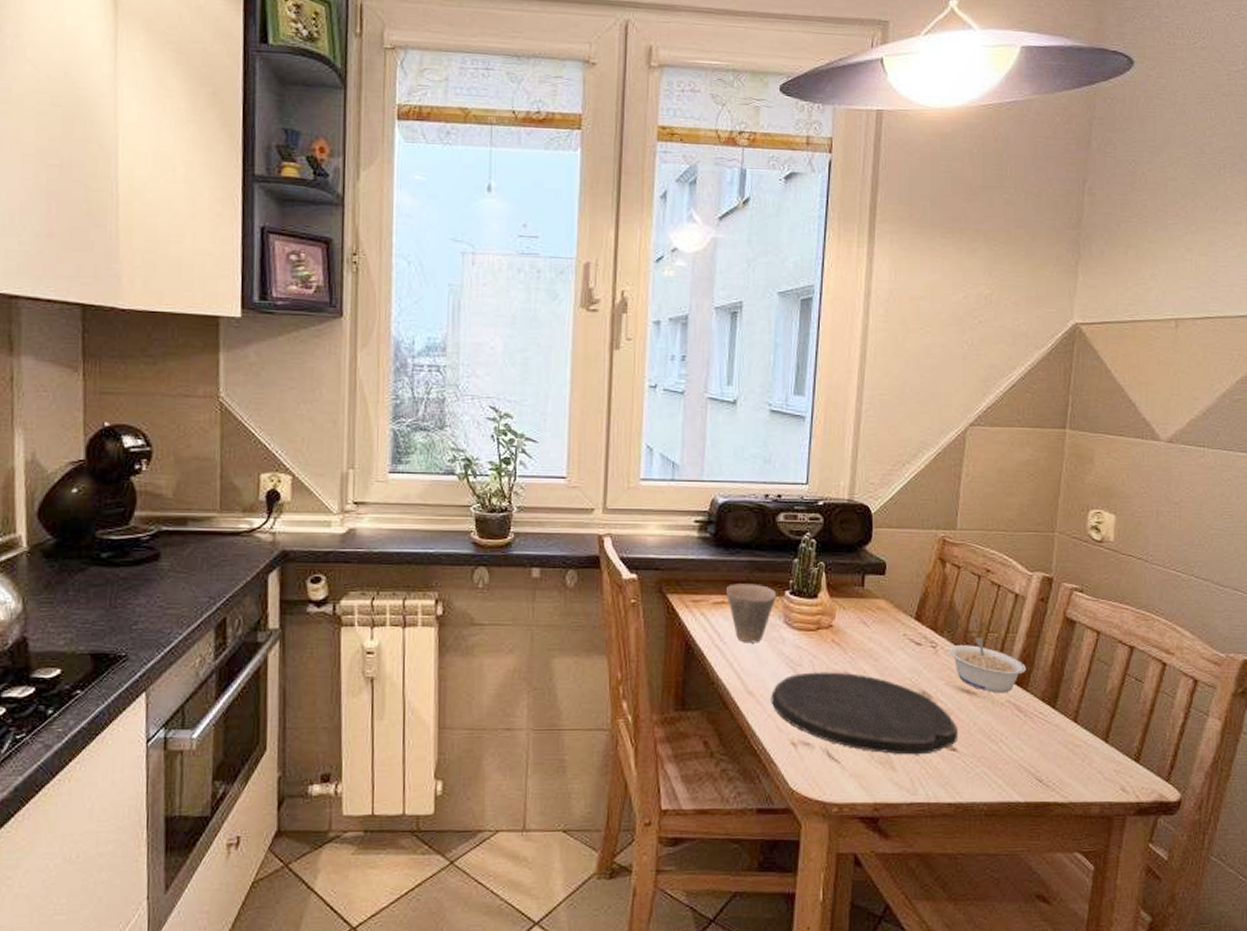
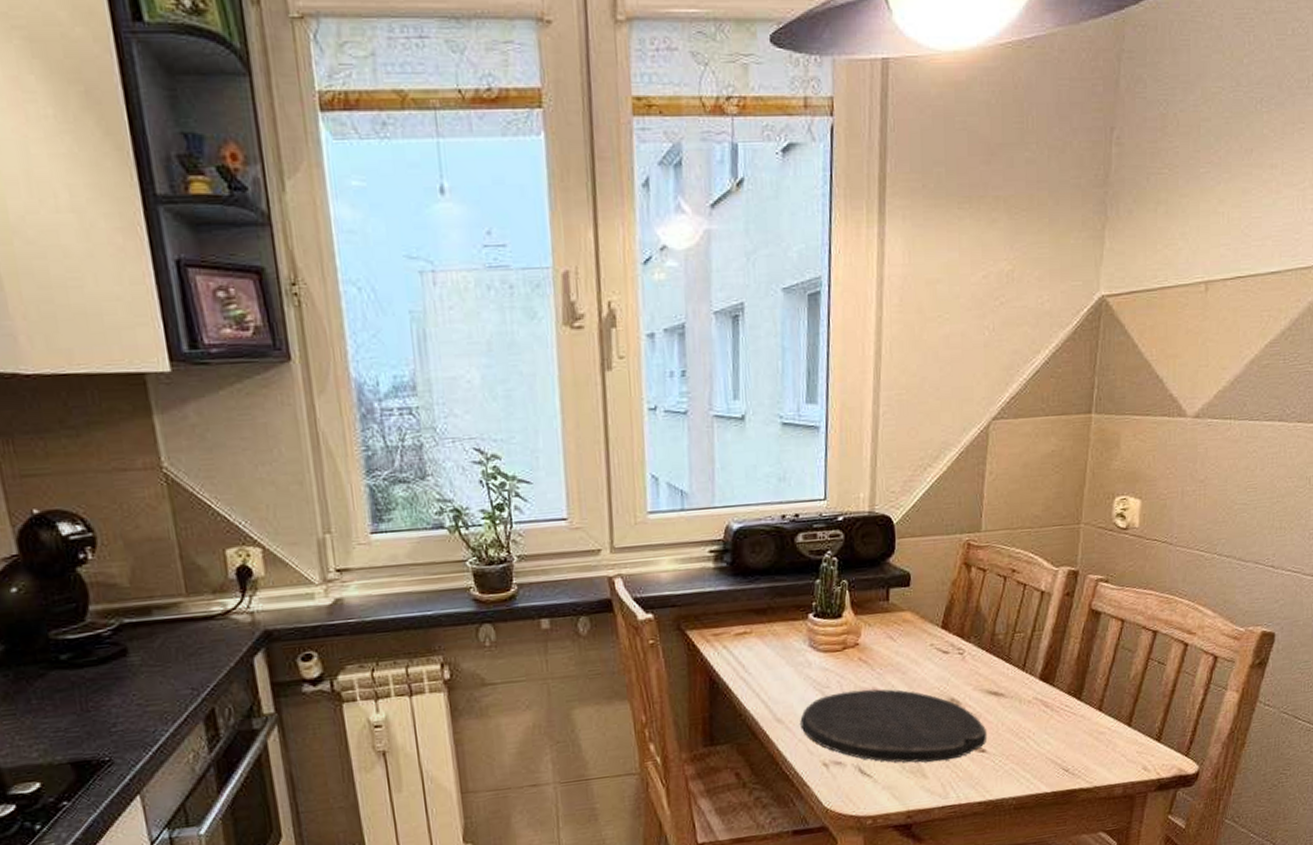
cup: present [726,583,777,643] -> none [748,610,800,671]
legume: present [949,637,1027,693] -> none [976,638,1053,692]

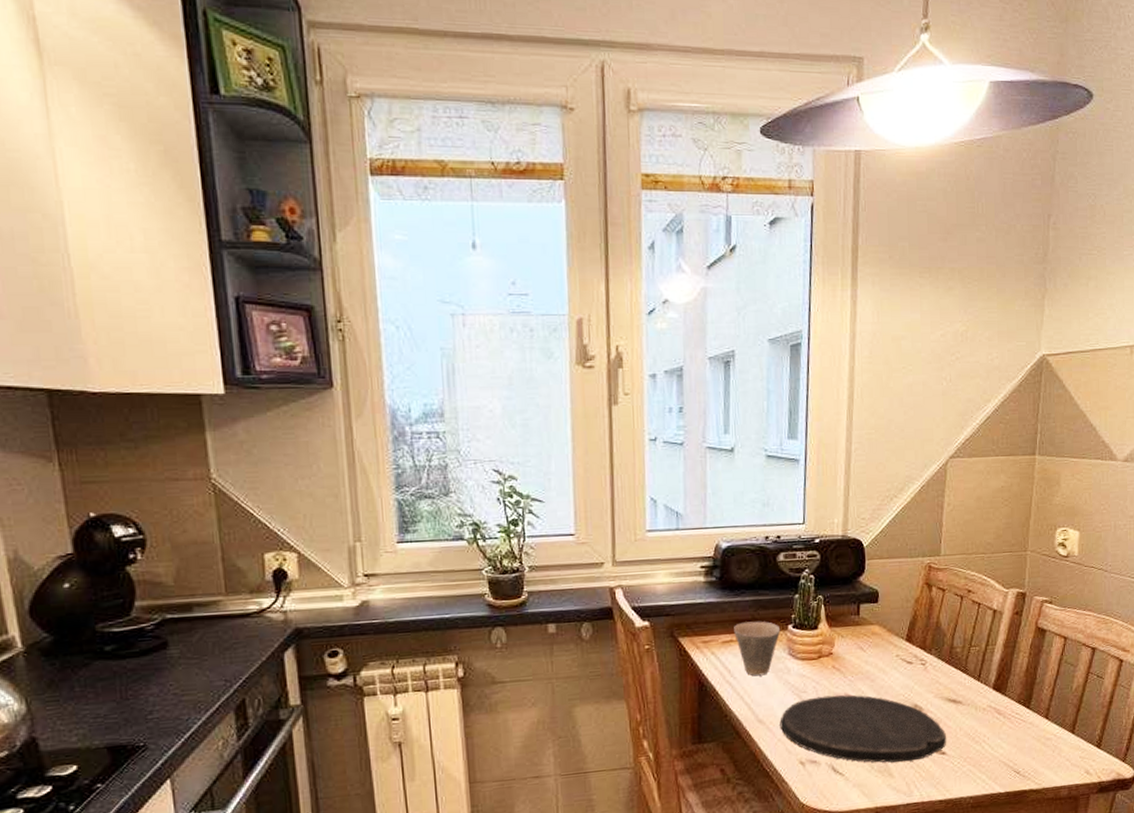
cup: none [748,610,800,671] -> present [734,621,781,676]

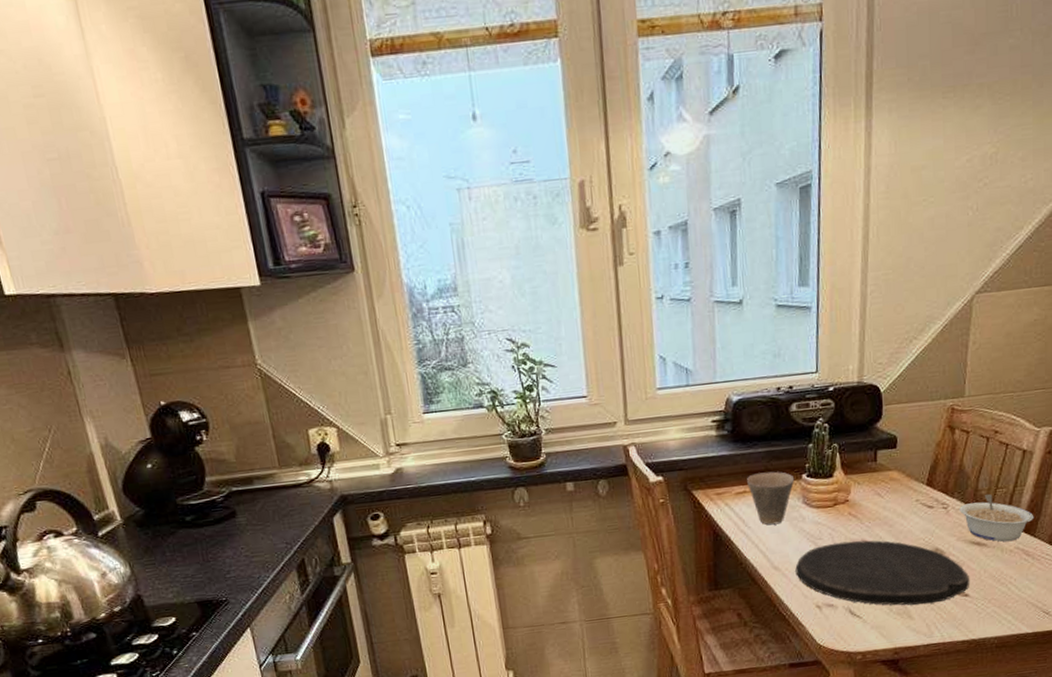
legume: none [937,651,1005,700] -> present [960,493,1034,542]

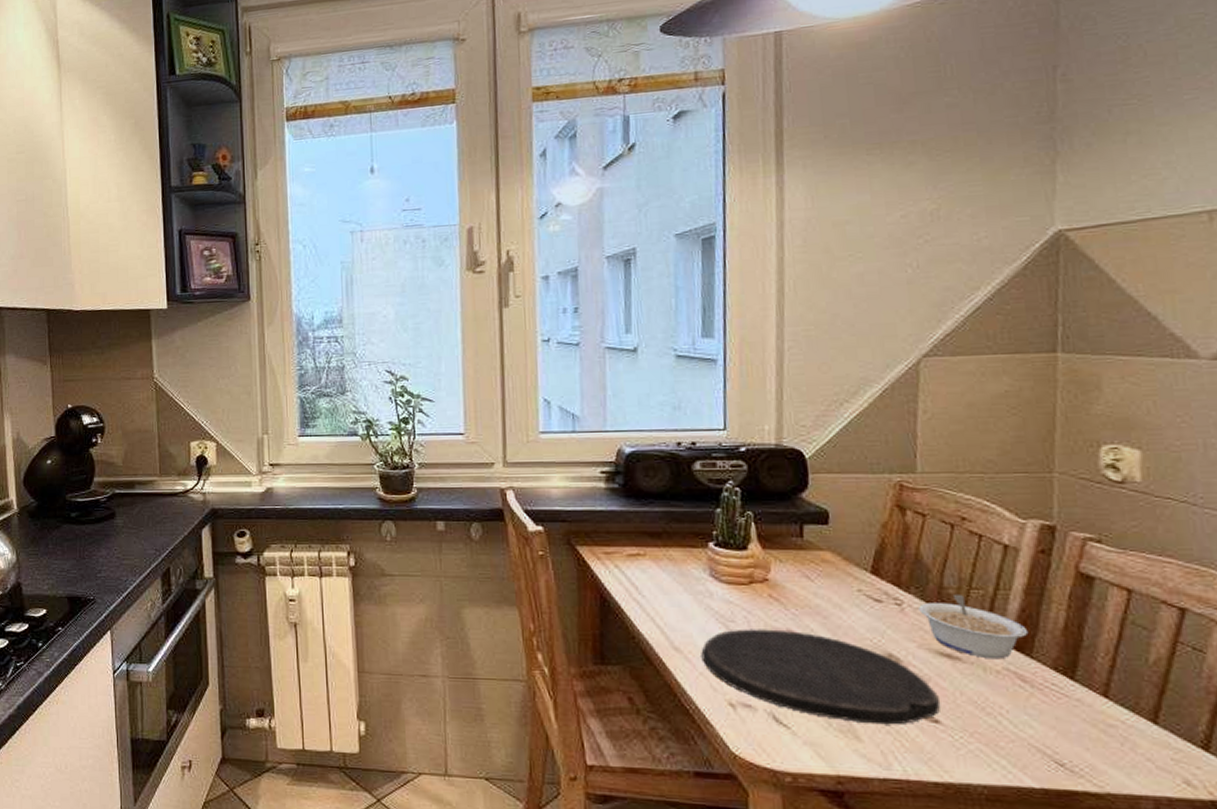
cup: present [747,471,795,525] -> none [641,535,700,597]

